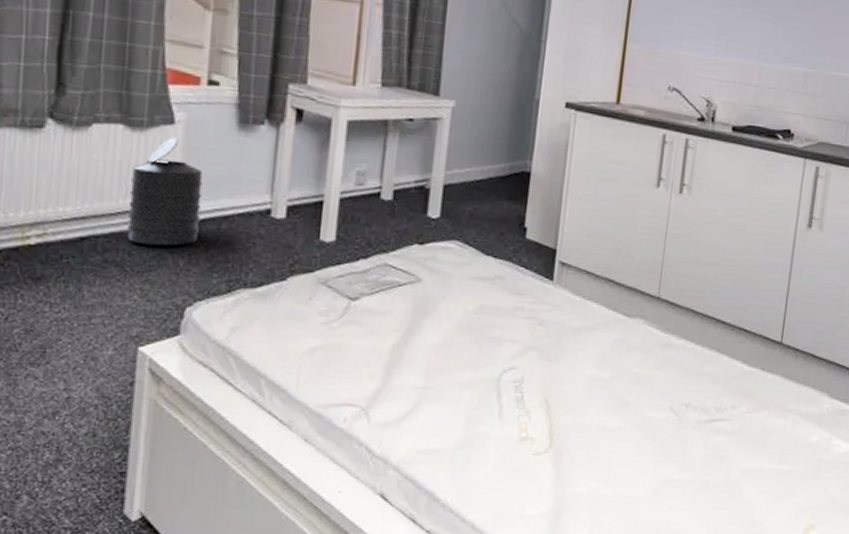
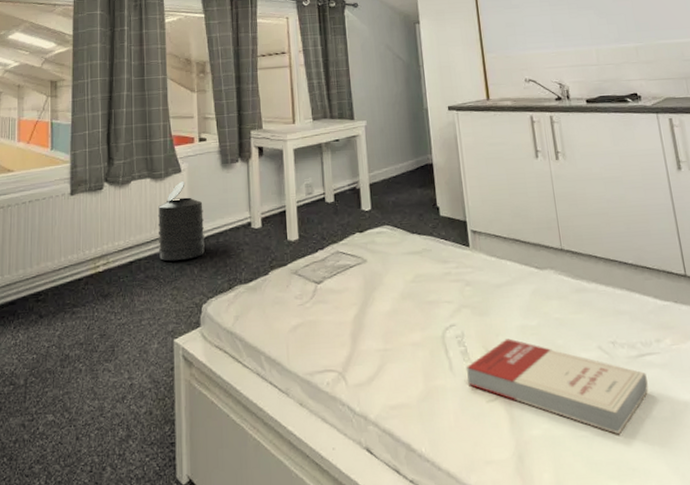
book: none [517,389,712,498] -> present [467,338,649,435]

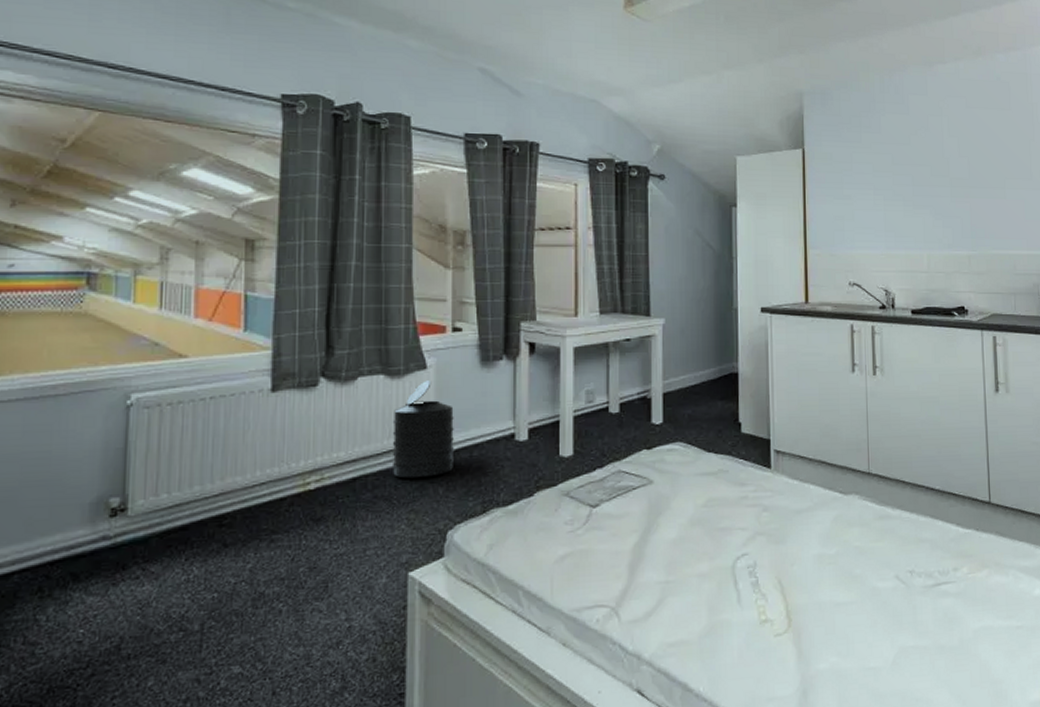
book: present [467,338,649,435] -> none [756,568,940,666]

